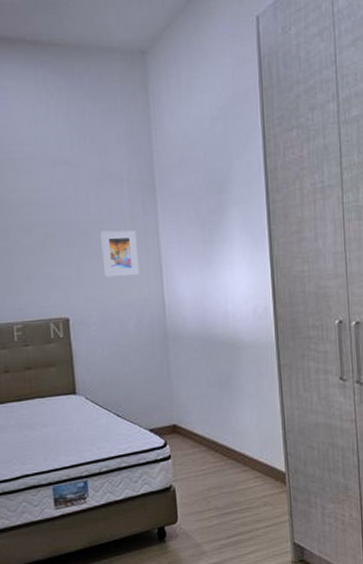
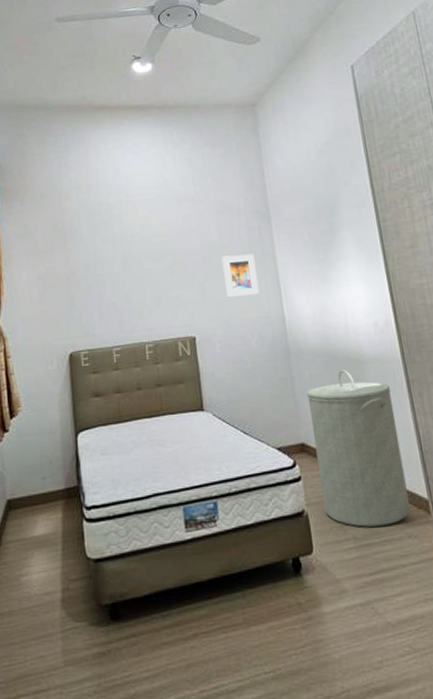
laundry hamper: none [182,354,269,498] -> present [307,370,411,527]

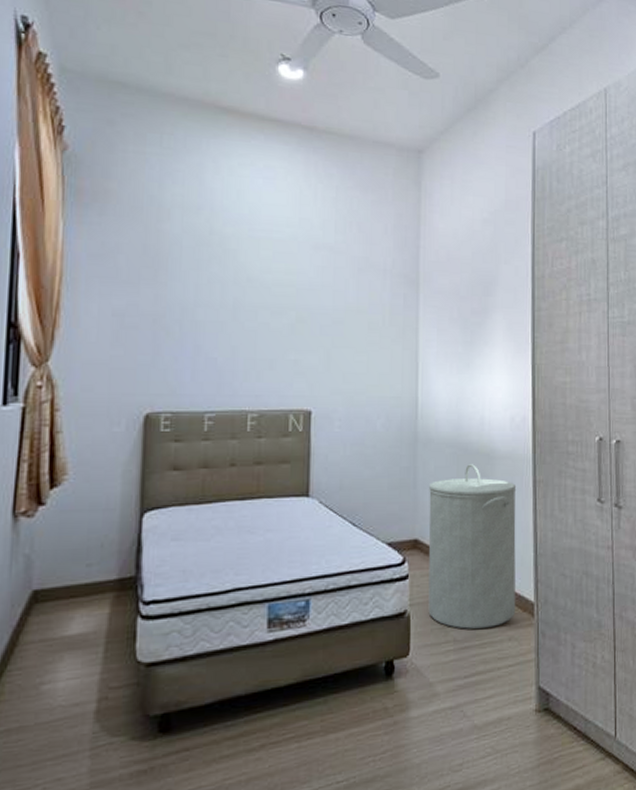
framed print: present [221,254,259,298] -> none [355,321,394,372]

